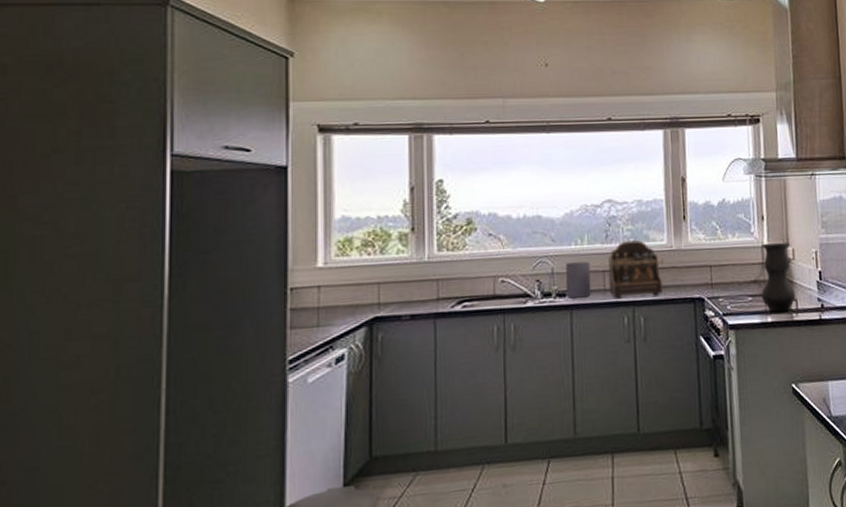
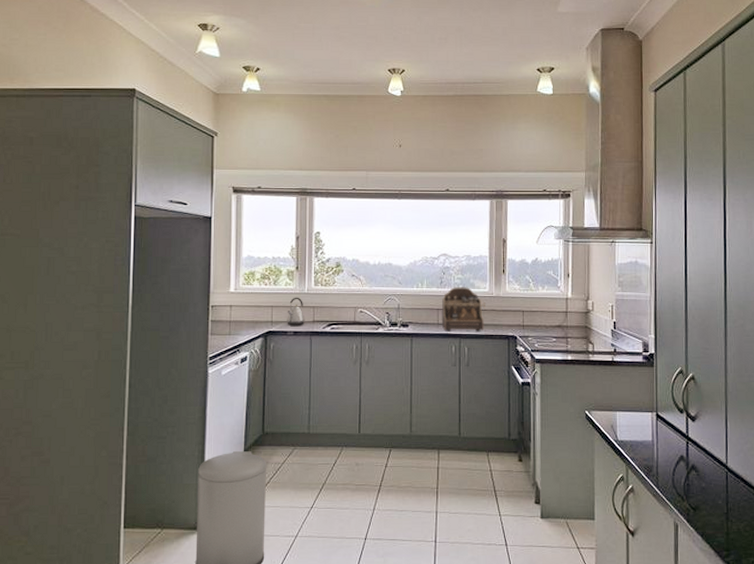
kettle: none [400,268,426,309] -> present [287,297,305,327]
canister: present [565,261,591,300] -> none [408,301,427,330]
vase: present [761,242,796,313] -> none [564,296,593,353]

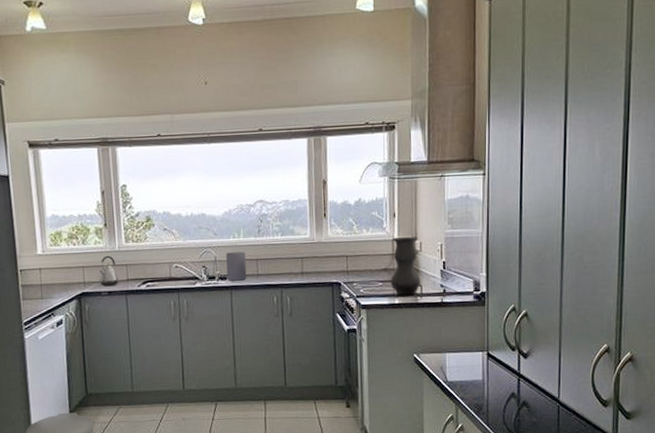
canister: none [408,301,427,330] -> present [226,251,247,282]
spice rack: present [441,287,485,332] -> none [261,234,307,282]
vase: none [564,296,593,353] -> present [390,236,421,296]

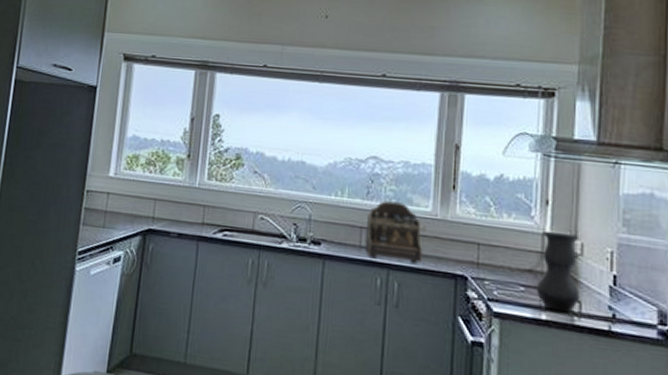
kettle: present [99,255,119,287] -> none [170,191,193,228]
canister: present [226,251,247,282] -> none [320,212,348,251]
spice rack: none [261,234,307,282] -> present [364,200,426,264]

